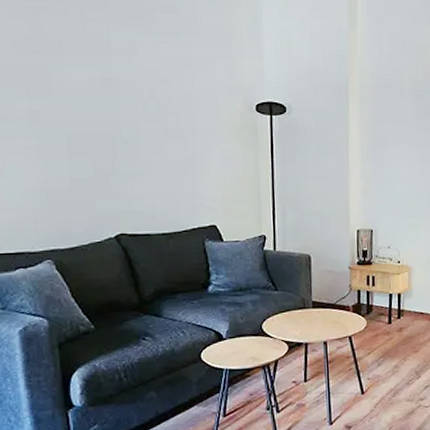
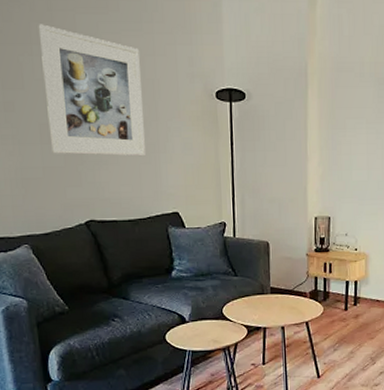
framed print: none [69,33,182,169] -> present [38,24,145,157]

